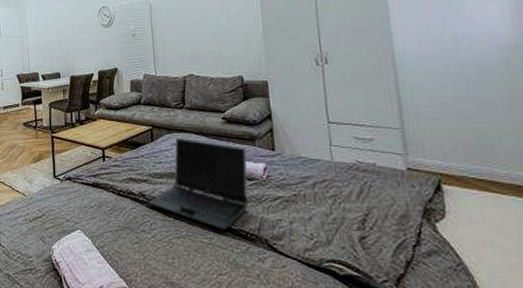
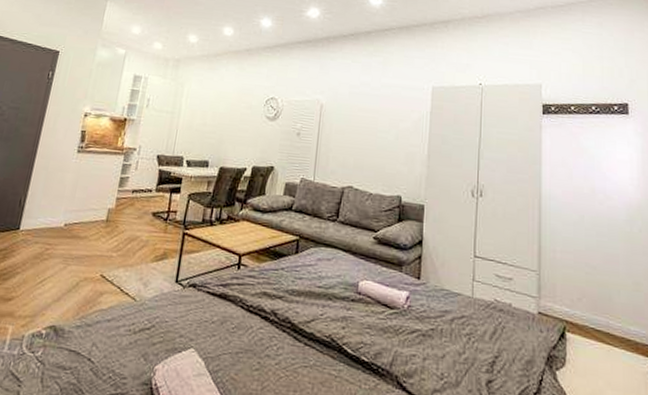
laptop computer: present [147,137,248,230] -> none [278,252,392,362]

